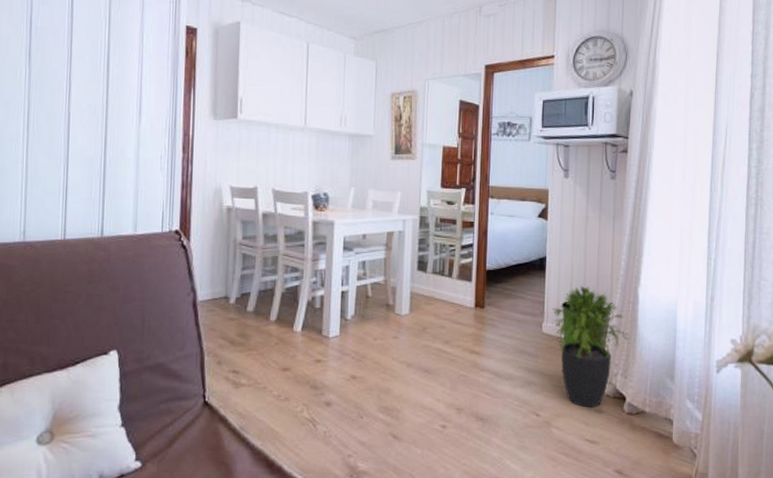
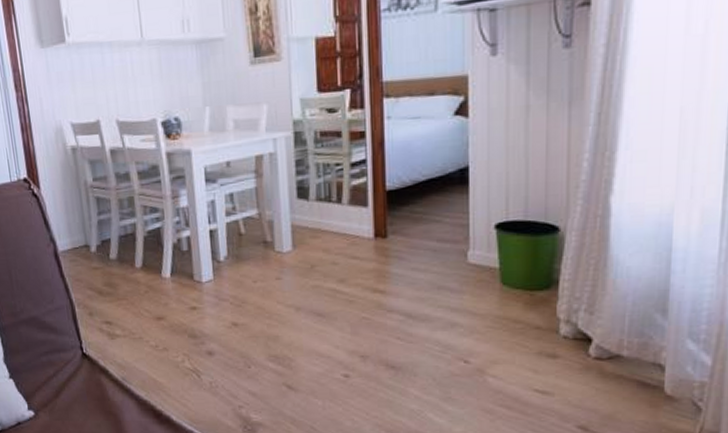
potted plant: present [552,285,630,408] -> none [481,199,598,352]

